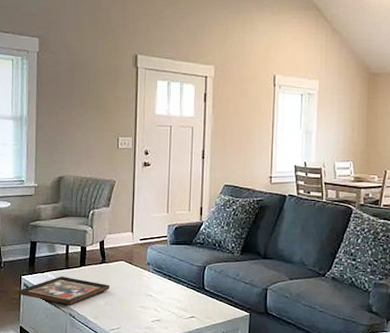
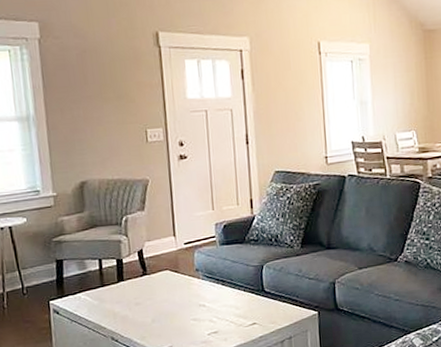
decorative tray: present [18,276,109,305] -> none [47,295,155,328]

